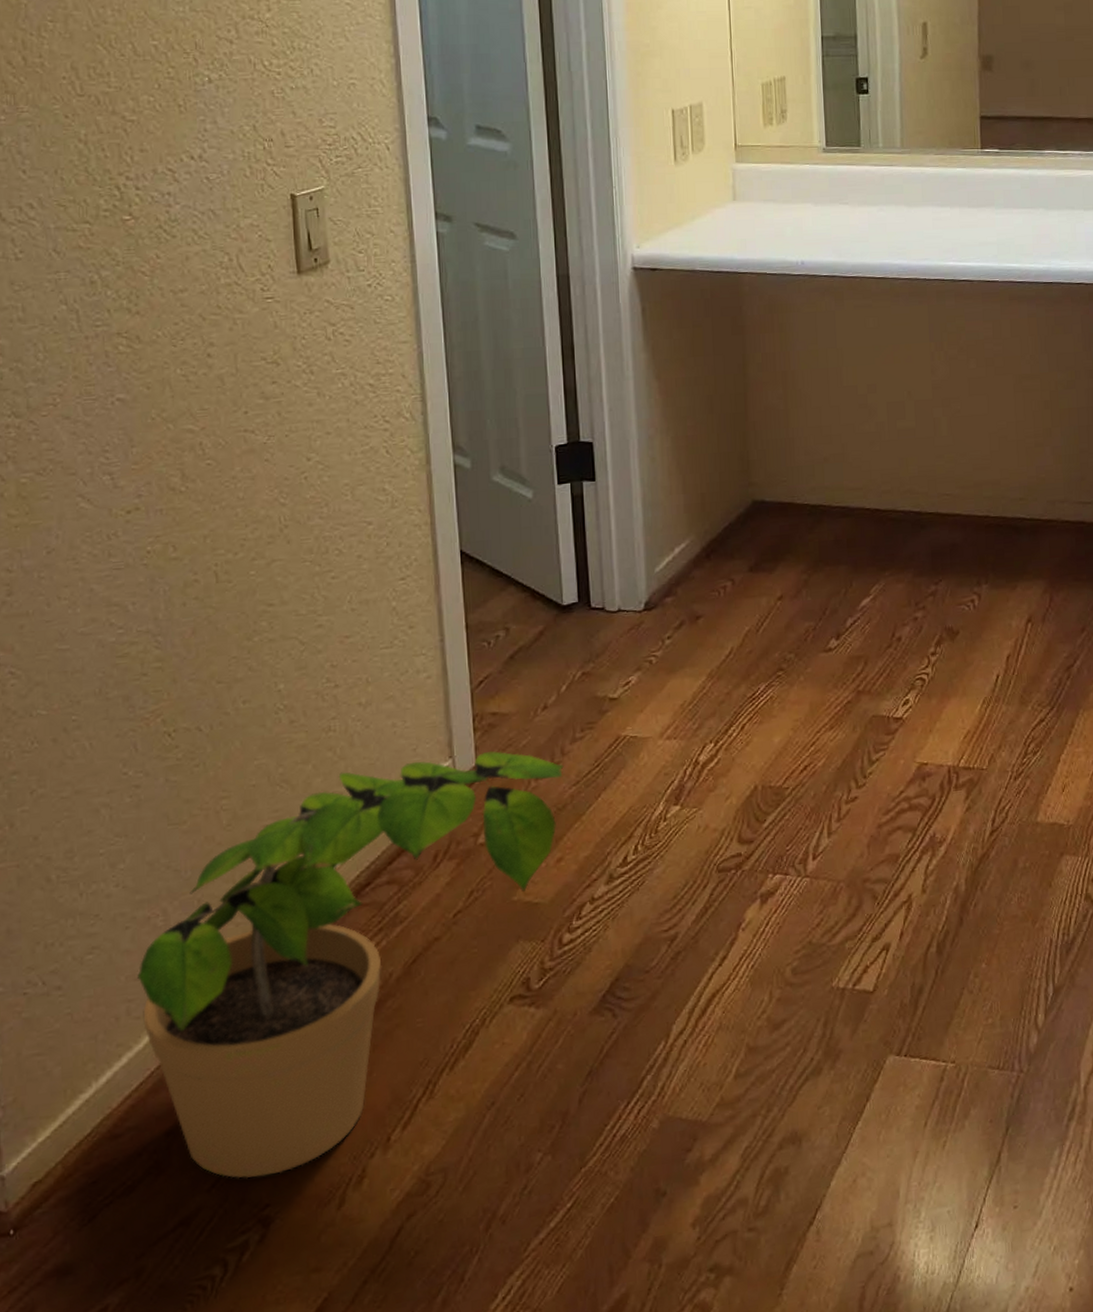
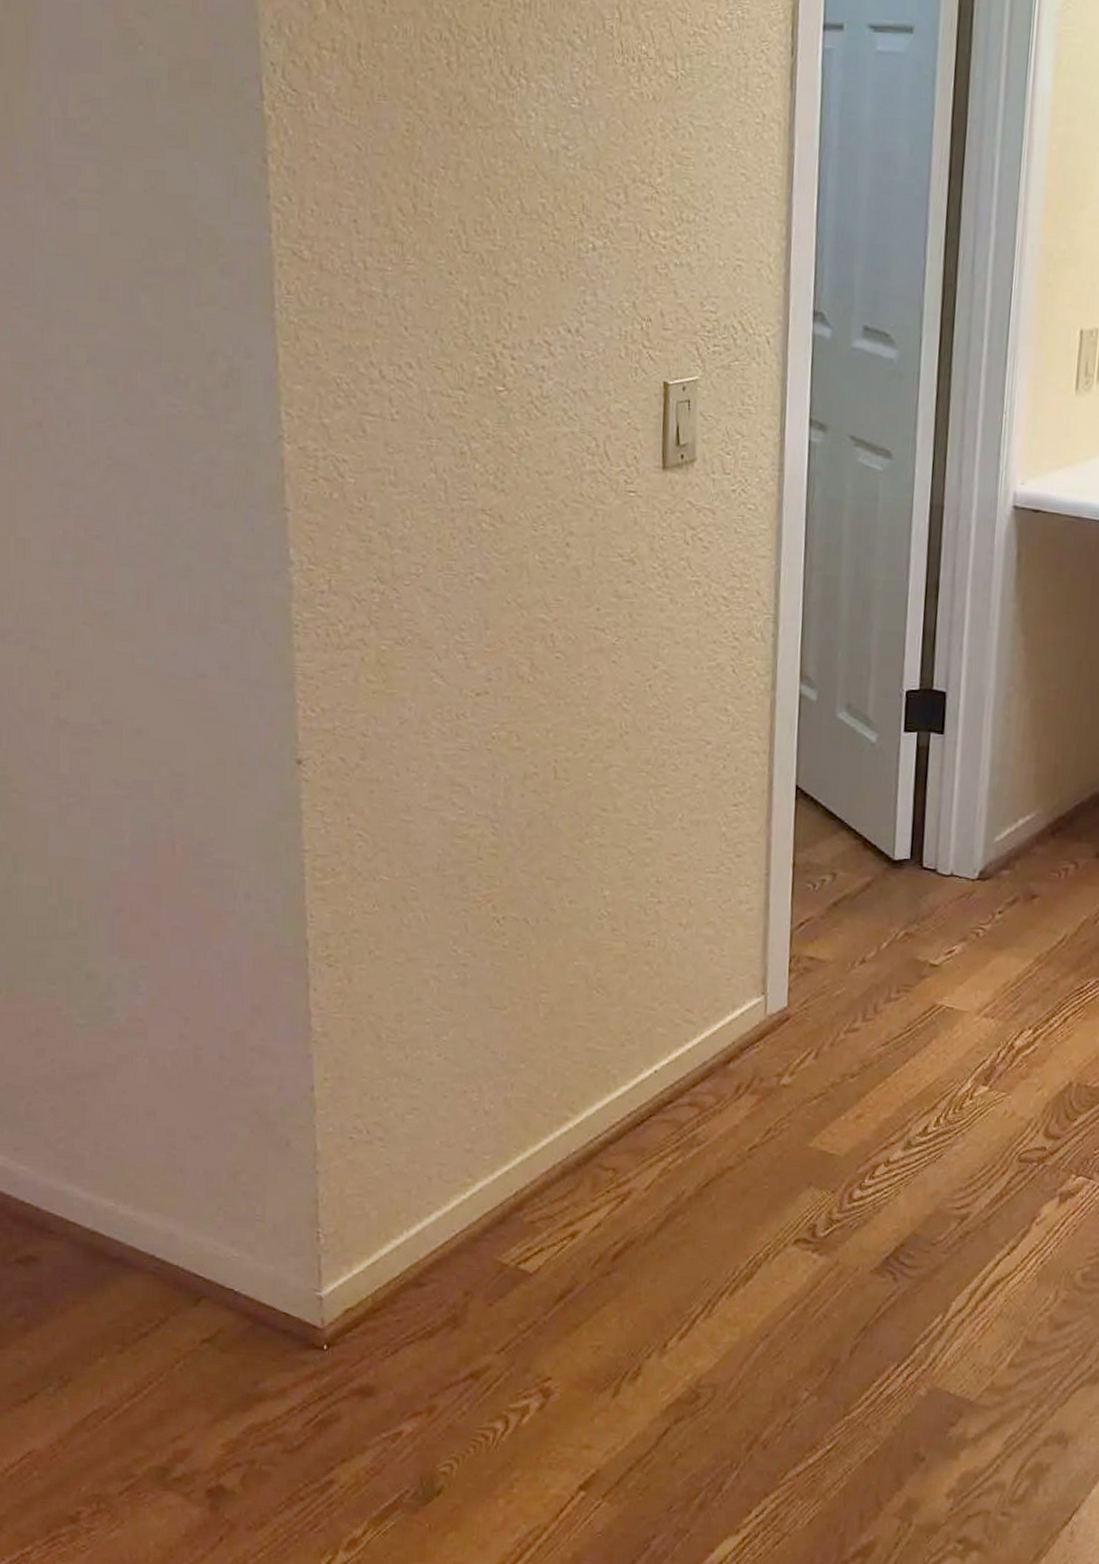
potted plant: present [137,750,564,1179] -> none [451,988,875,1353]

